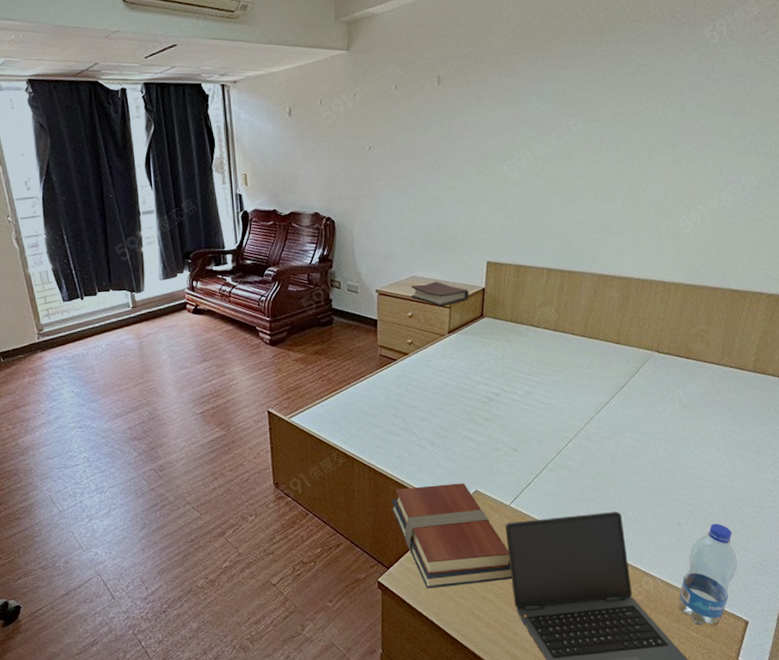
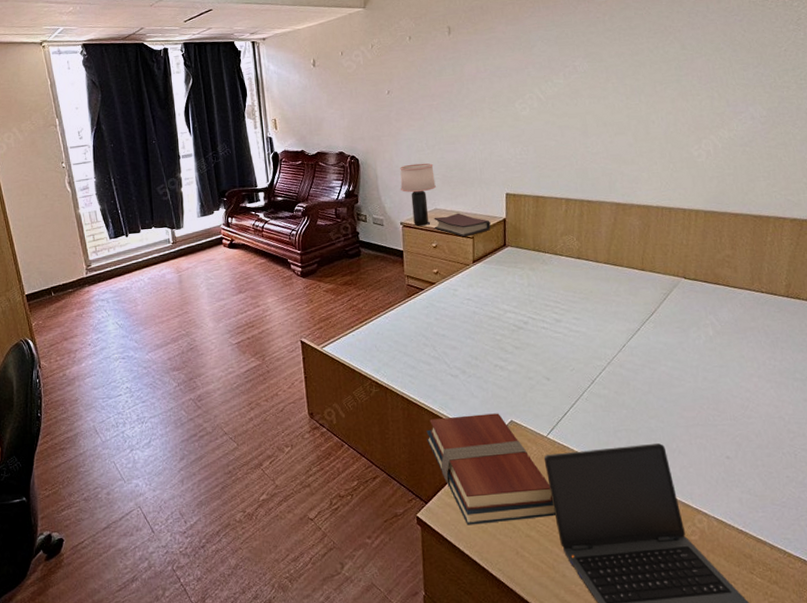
table lamp: none [377,227,415,294] -> present [400,163,436,226]
bottle: present [678,523,738,626] -> none [736,456,797,571]

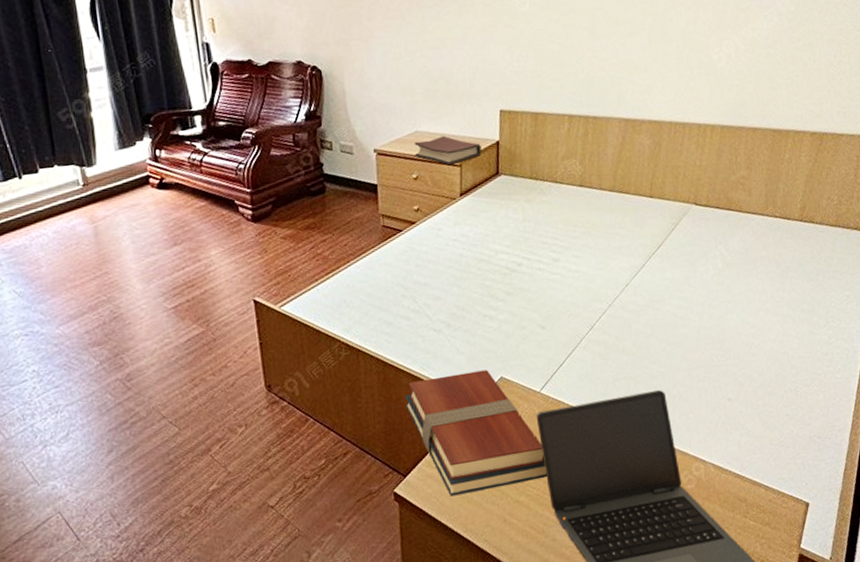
table lamp: present [400,163,436,226] -> none [373,73,417,154]

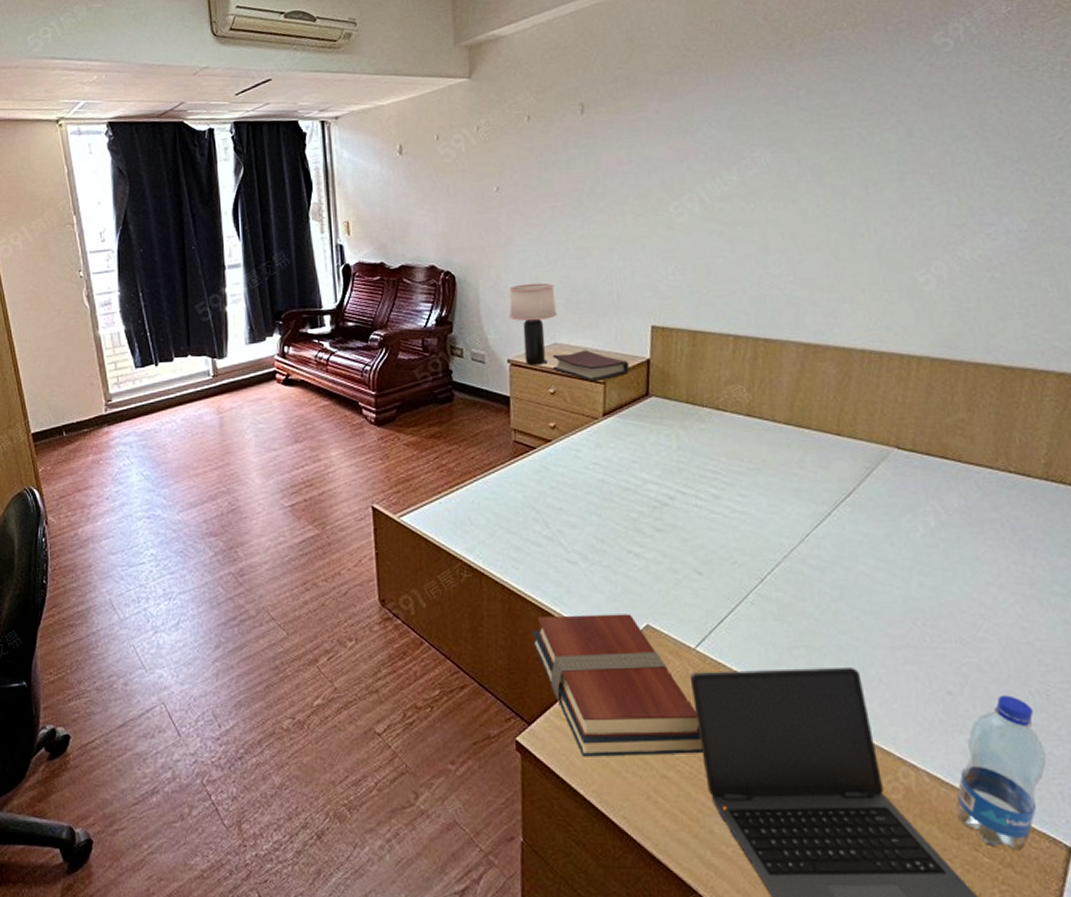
table lamp: none [373,73,417,154] -> present [508,283,557,366]
bottle: none [732,395,795,512] -> present [956,695,1047,850]

